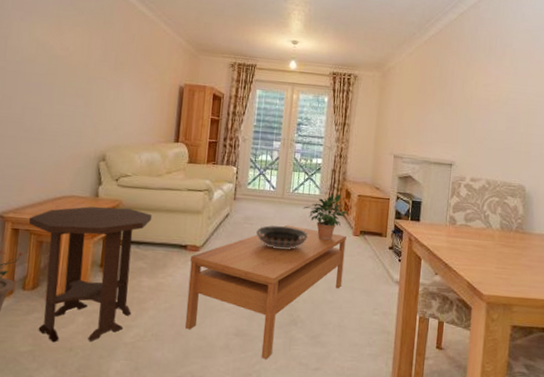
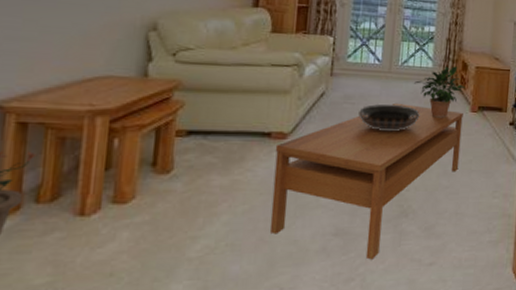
side table: present [29,206,152,343] -> none [44,88,224,269]

